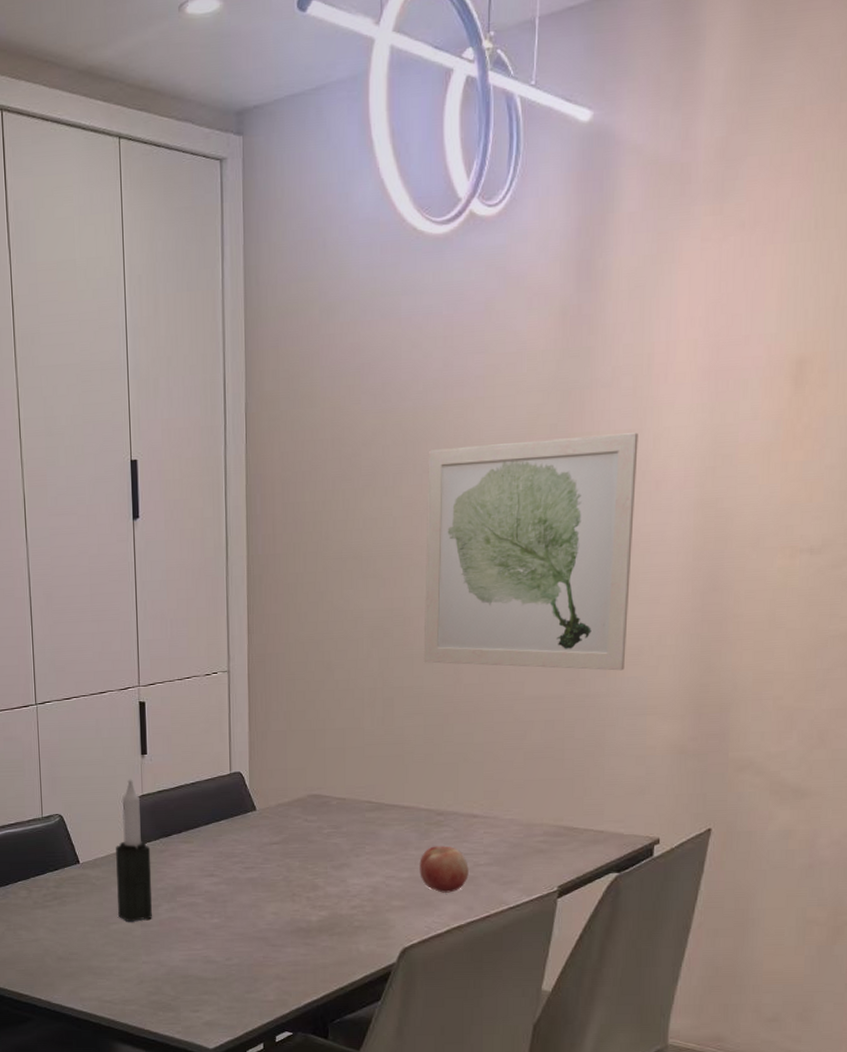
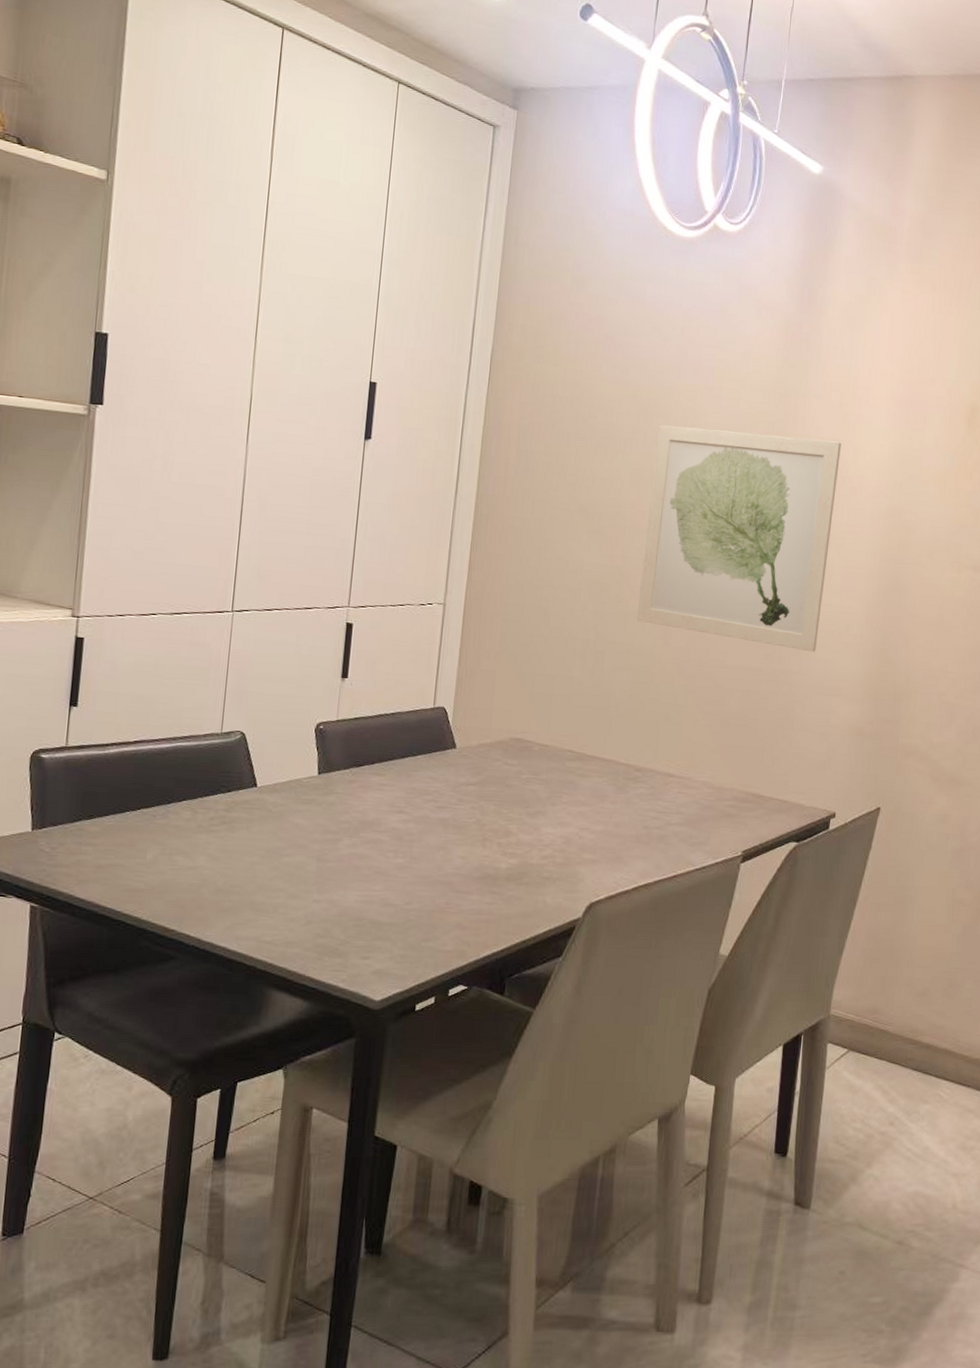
candle: present [116,779,152,922] -> none [293,701,339,856]
fruit: present [419,846,469,893] -> none [613,801,661,850]

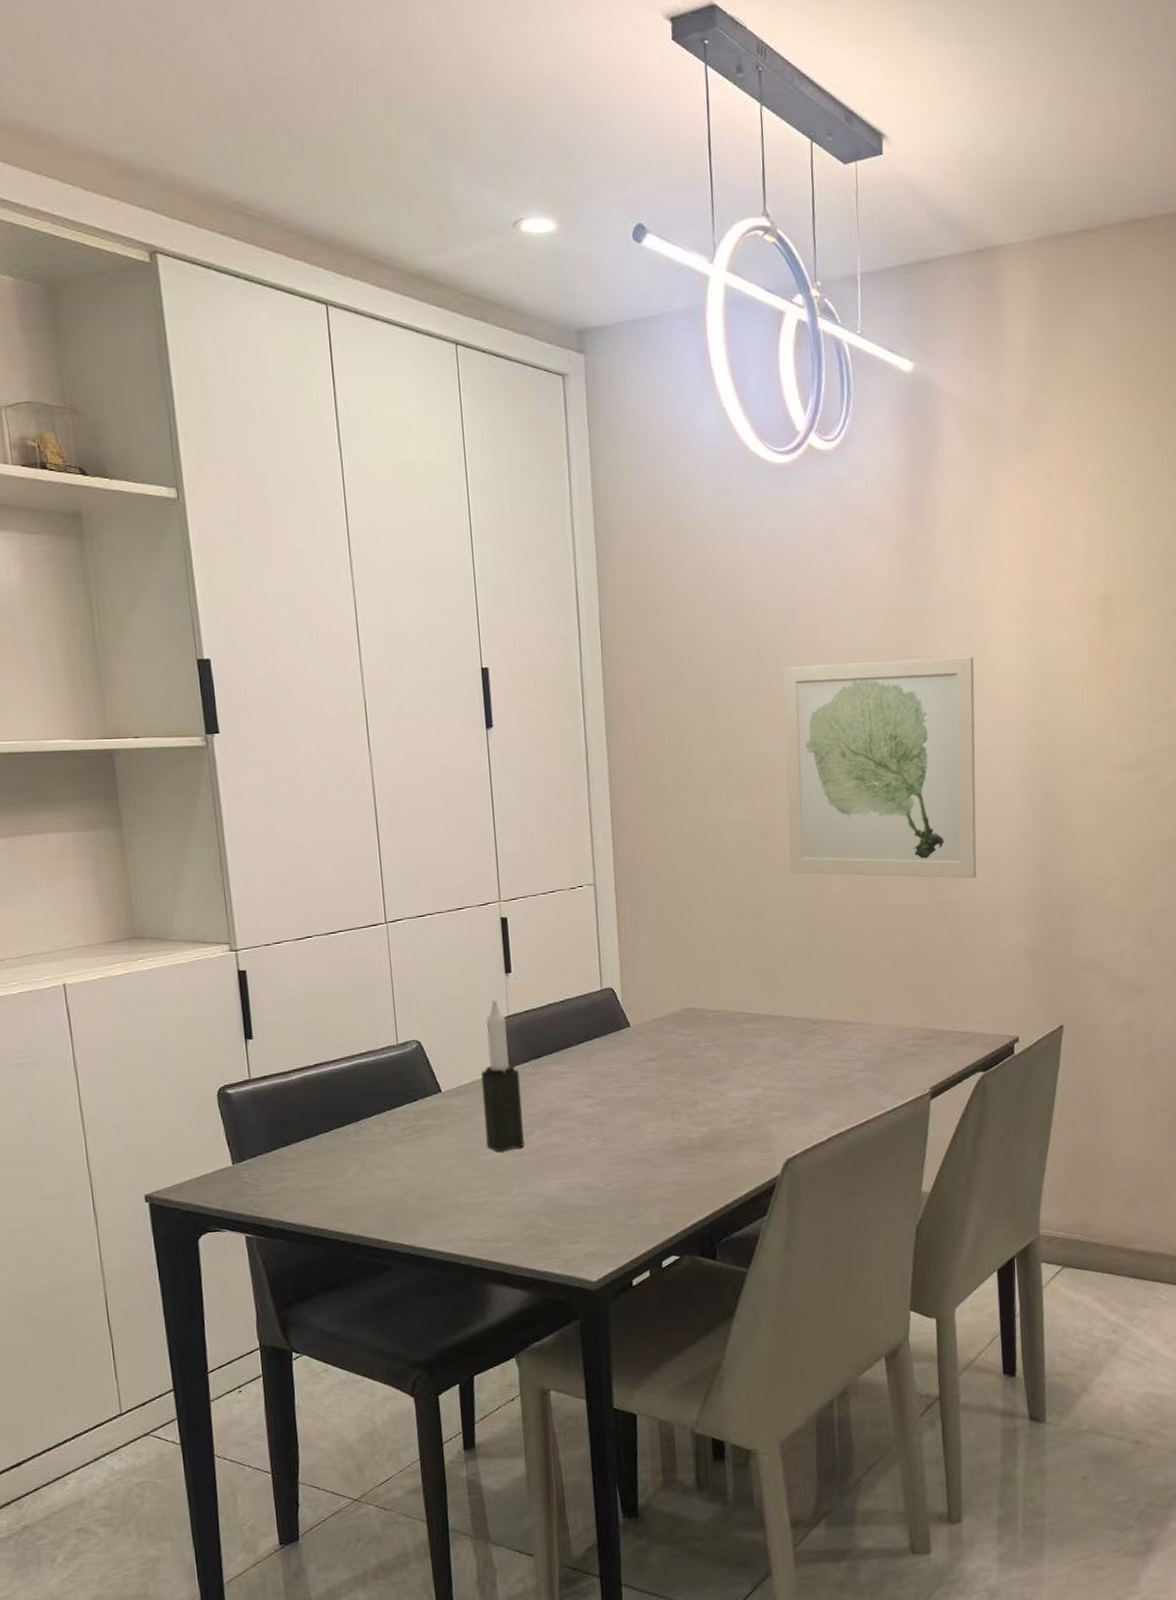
candle: none [293,701,339,856] -> present [481,999,524,1152]

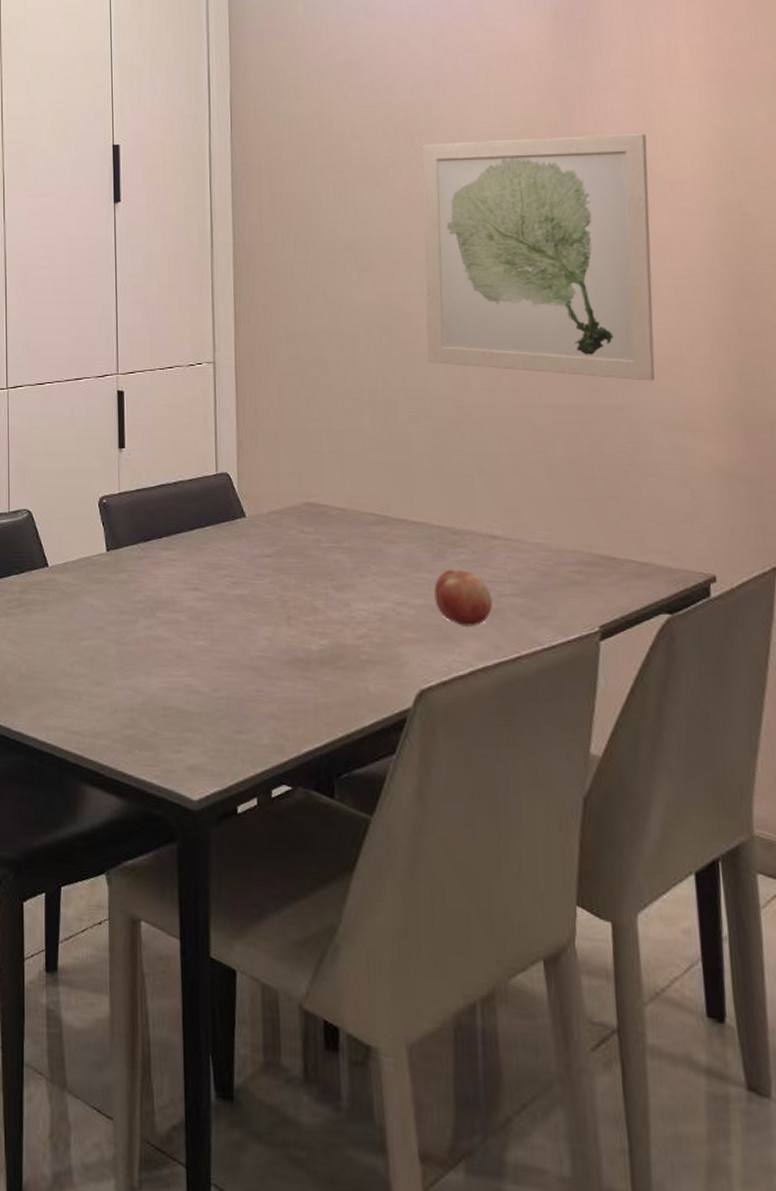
candle: present [481,999,524,1152] -> none [89,474,129,639]
fruit: none [797,1054,846,1101] -> present [434,569,493,626]

